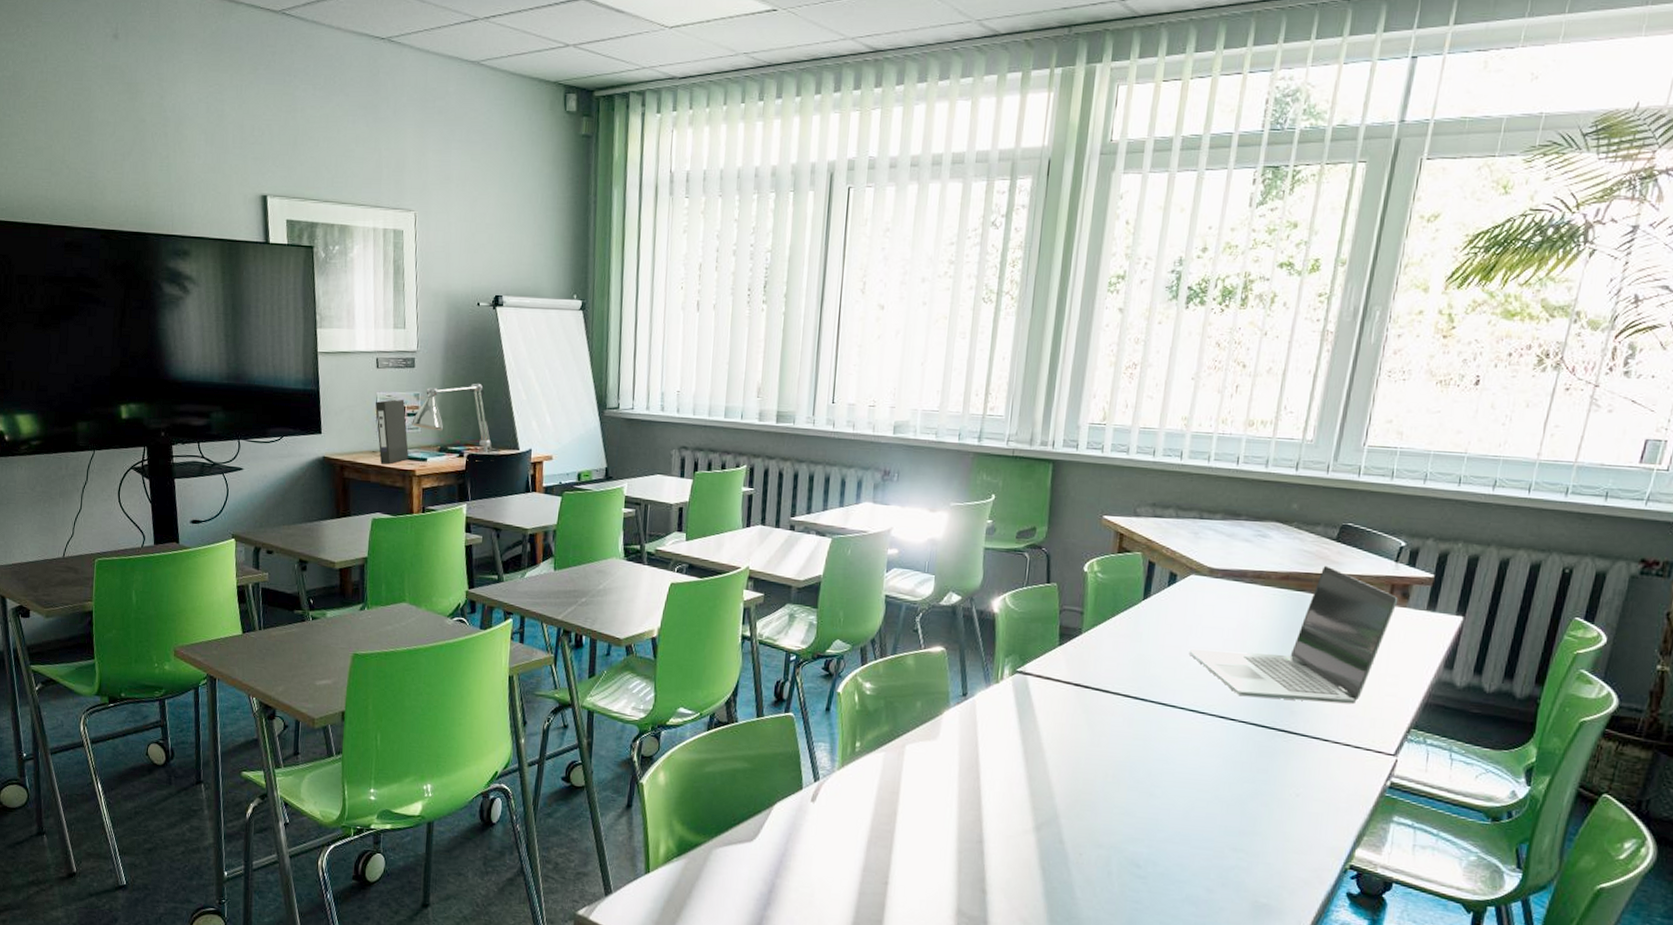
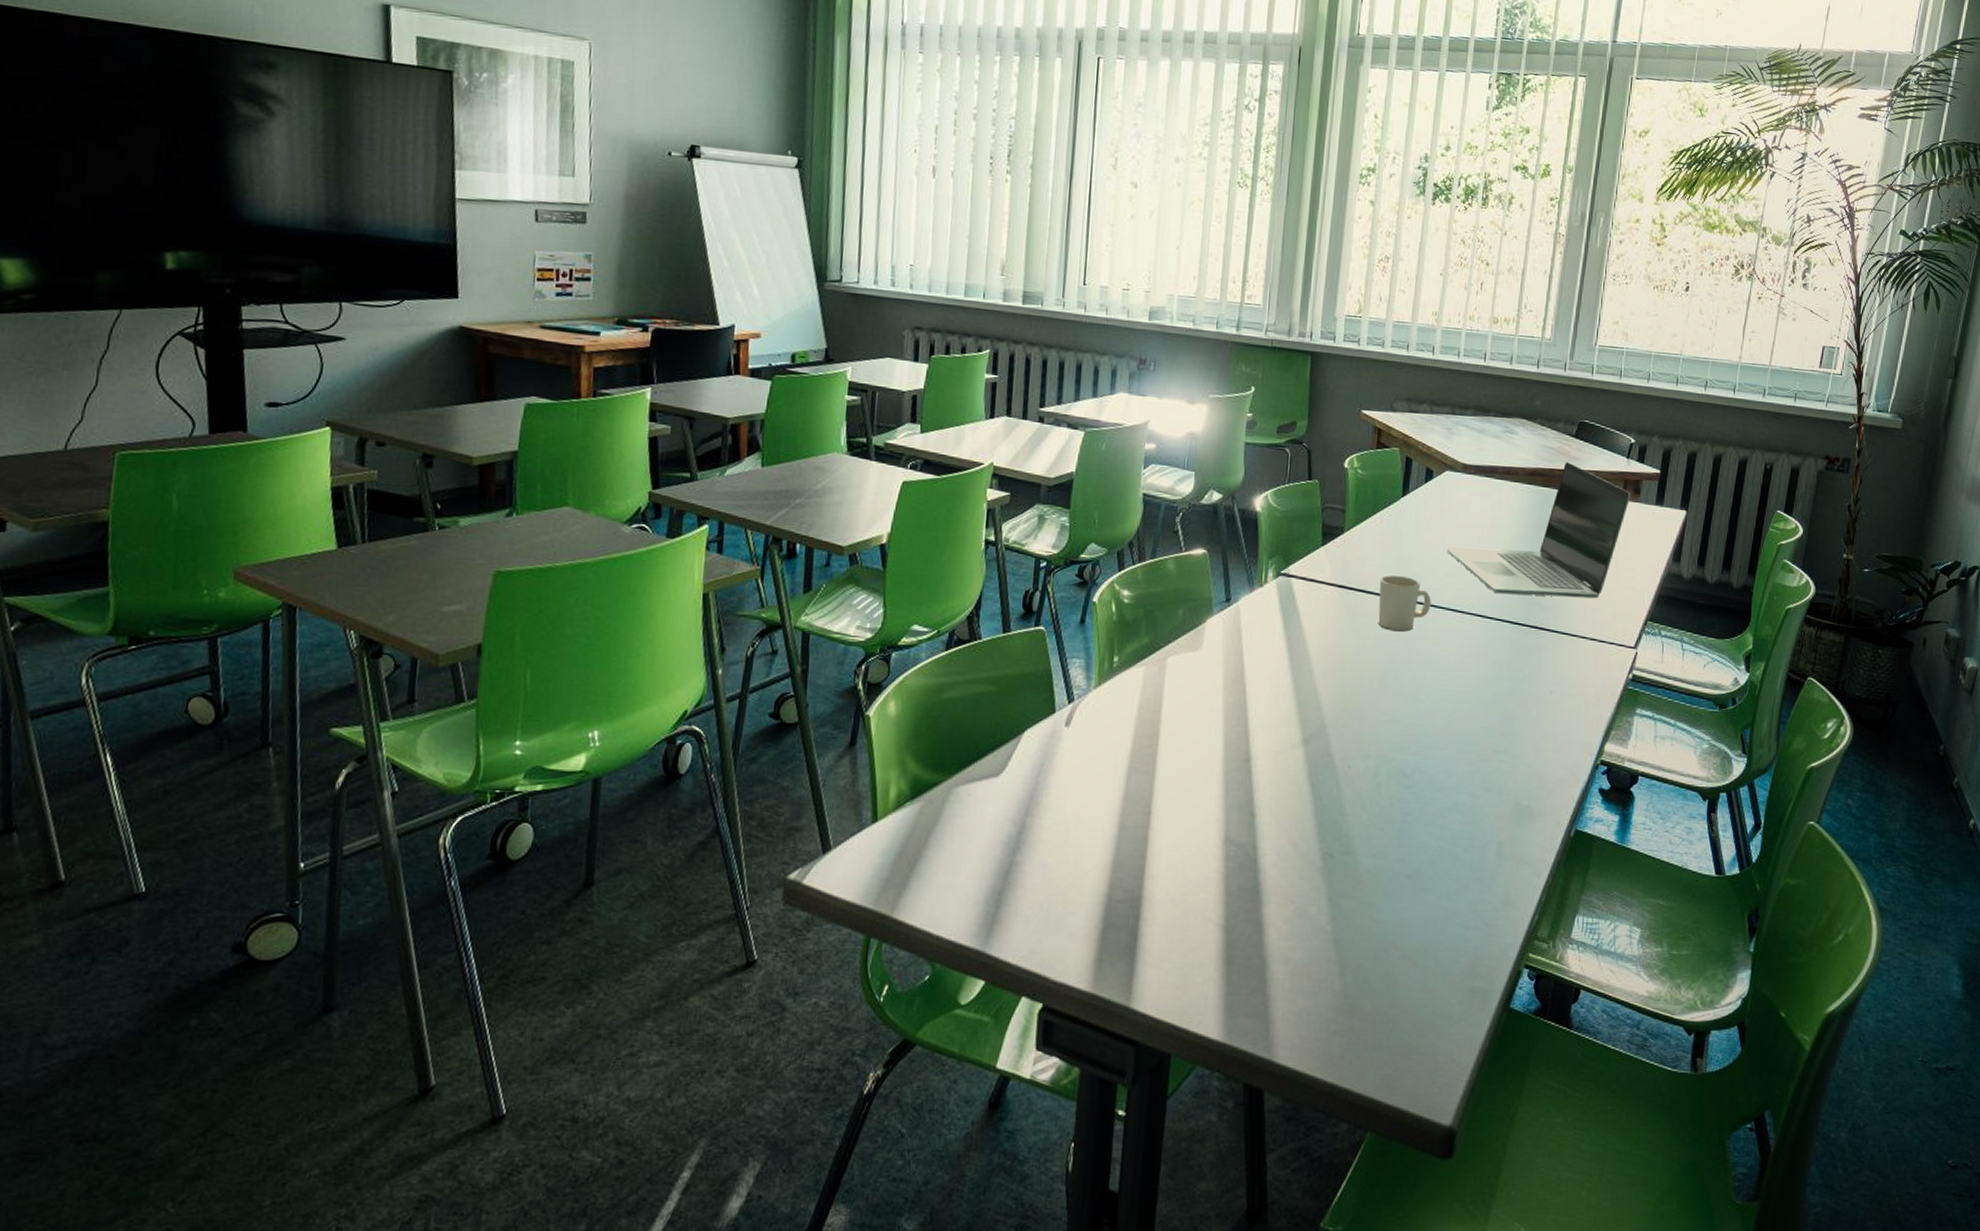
binder: present [375,399,409,465] -> none [533,260,577,338]
desk lamp: present [411,384,494,462] -> none [580,246,687,338]
mug: none [1114,675,1171,730] -> present [1378,575,1431,632]

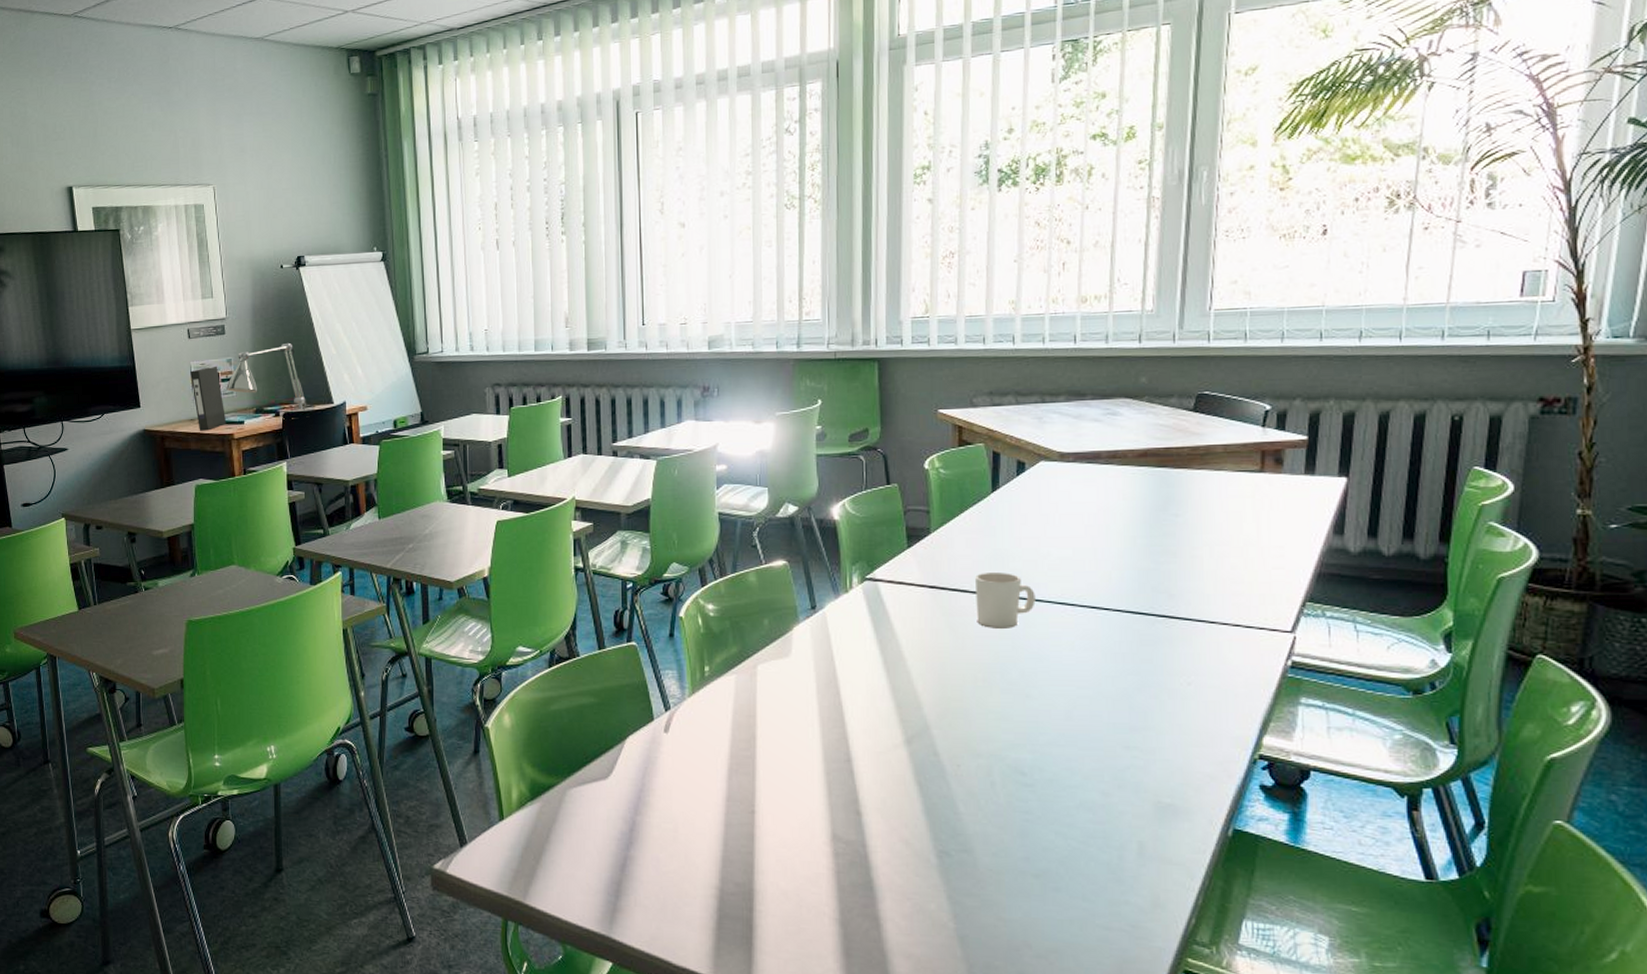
binder: none [533,260,577,338] -> present [190,366,227,431]
desk lamp: none [580,246,687,338] -> present [226,343,310,420]
laptop: present [1446,461,1631,599] -> none [1048,438,1272,584]

